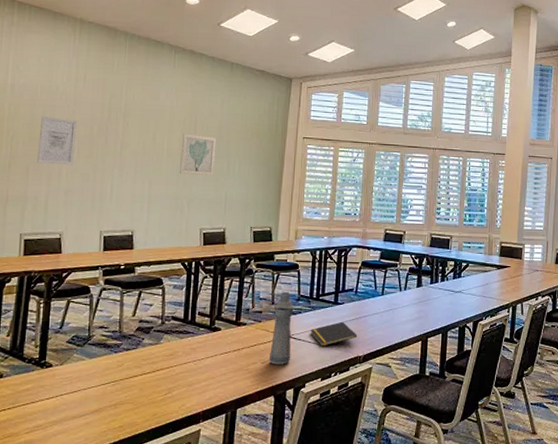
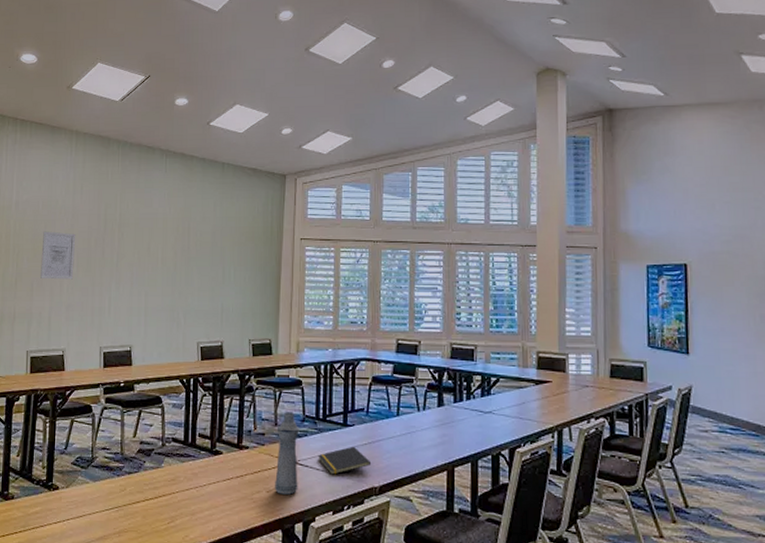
wall art: present [180,133,217,176] -> none [175,241,210,286]

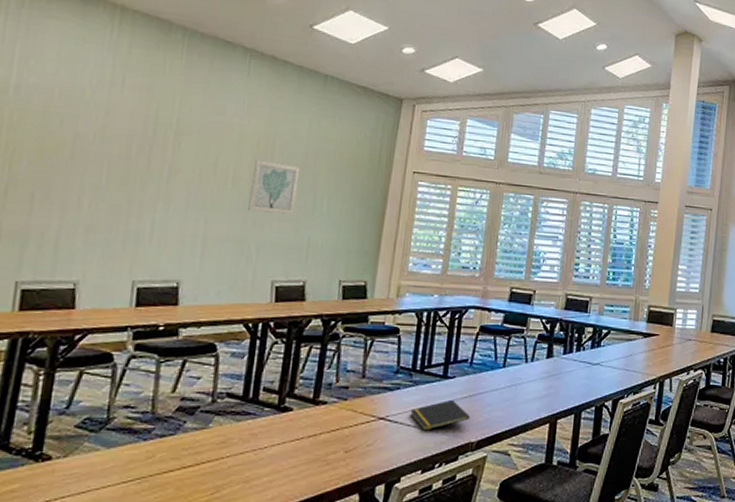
wall art: present [40,231,76,280] -> none [47,128,109,194]
wall art: none [175,241,210,286] -> present [248,159,300,215]
bottle: present [274,412,300,495] -> none [354,362,392,454]

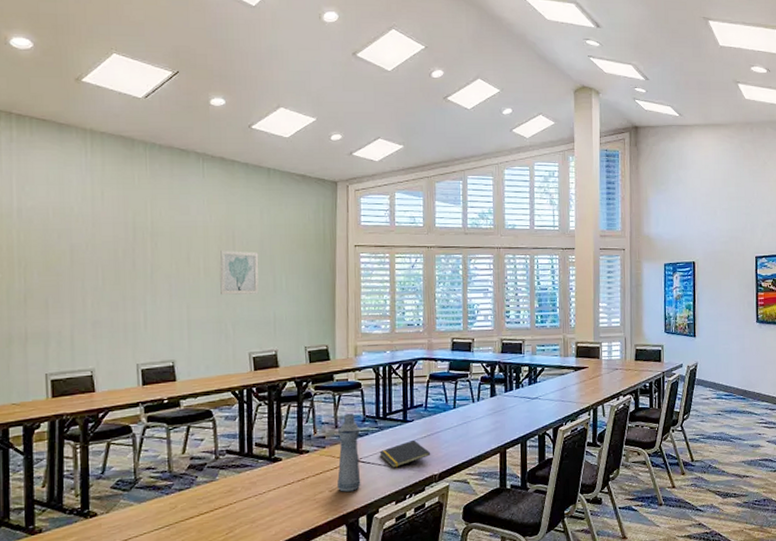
bottle: none [354,362,392,454] -> present [336,413,361,492]

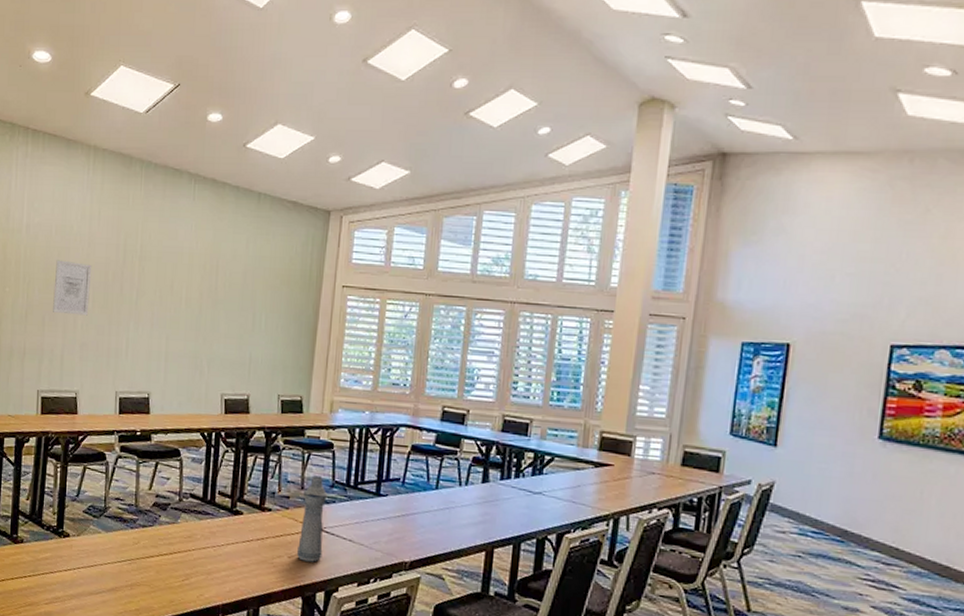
wall art: none [56,242,99,295] -> present [53,260,92,316]
wall art: present [220,250,259,295] -> none [199,280,241,332]
notepad: present [379,440,431,468] -> none [345,518,404,546]

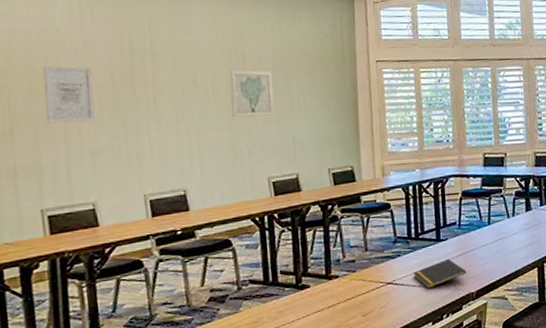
wall art: none [199,280,241,332] -> present [230,69,275,118]
bottle: present [296,475,328,562] -> none [367,235,396,316]
notepad: none [345,518,404,546] -> present [413,259,467,289]

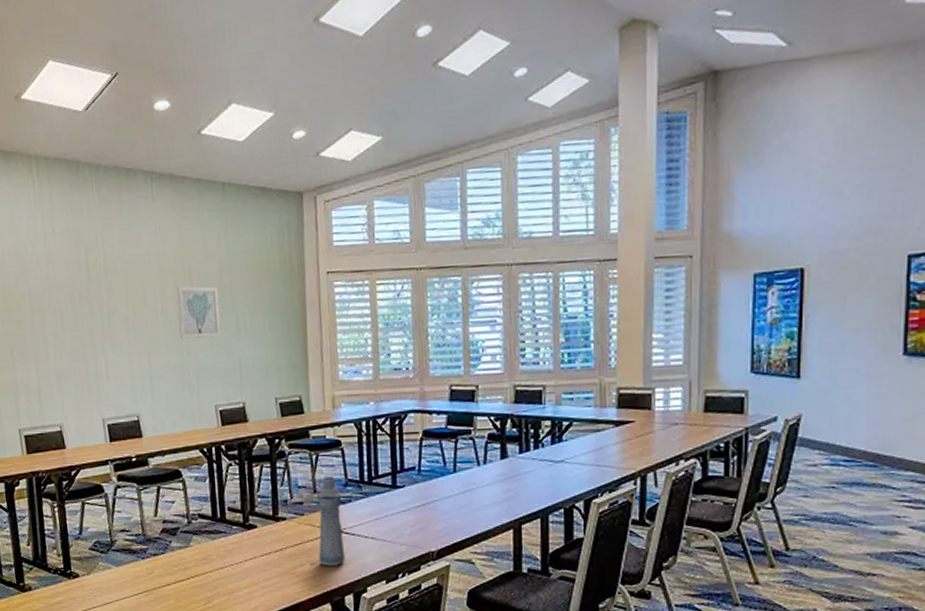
wall art: present [43,66,96,123] -> none [15,285,59,344]
bottle: none [367,235,396,316] -> present [316,476,346,566]
notepad: present [413,259,467,289] -> none [365,510,427,542]

